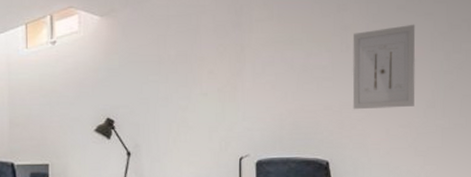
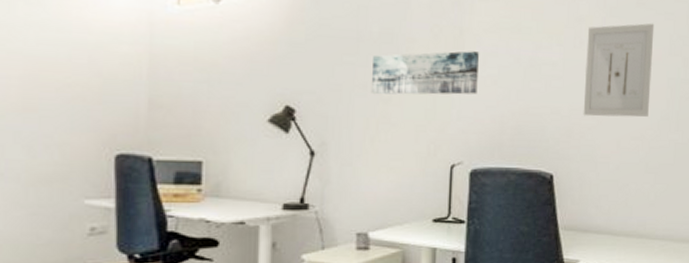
wall art: none [171,63,259,105] -> present [370,51,480,95]

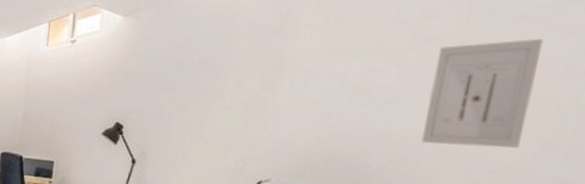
wall art: present [370,51,480,95] -> none [187,76,300,117]

